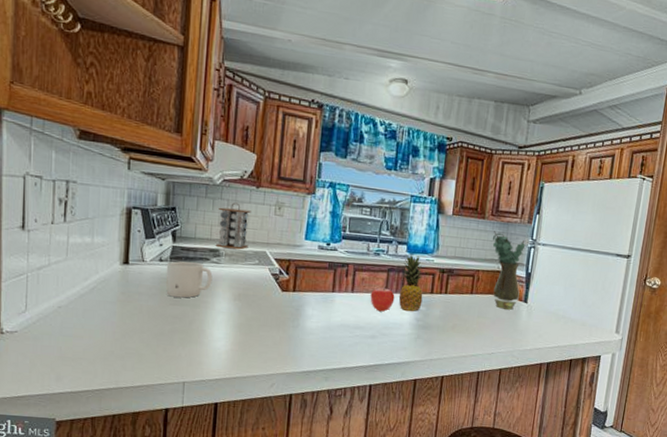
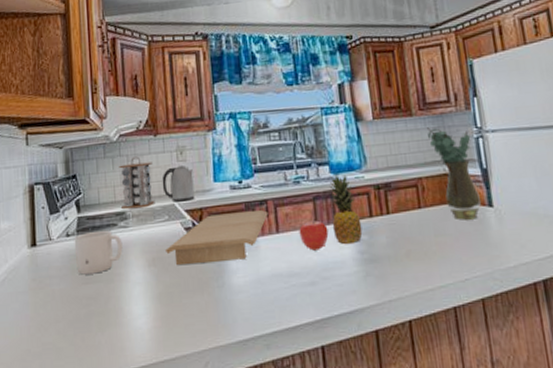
cutting board: none [251,267,348,308] -> present [166,210,269,266]
kettle: none [257,218,288,252] -> present [162,164,195,202]

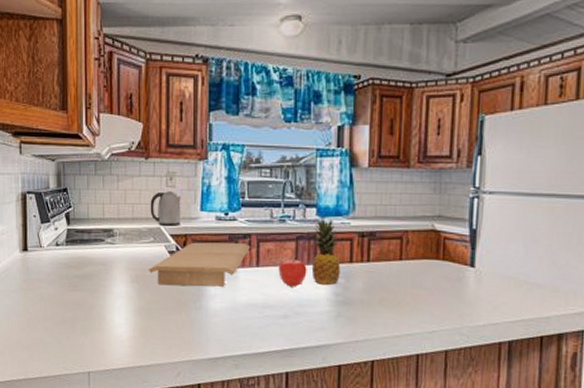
mug: present [74,230,123,275] -> none [63,244,109,283]
spice rack: present [119,156,155,210] -> none [109,177,142,228]
vase: present [427,127,481,220] -> none [422,181,466,277]

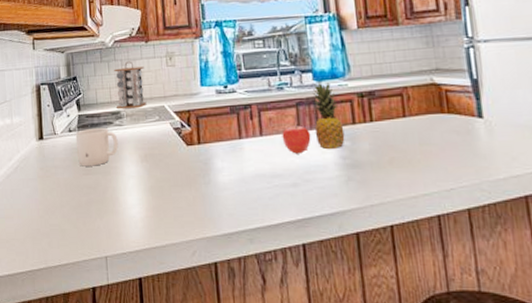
mug: none [63,244,109,283] -> present [75,127,119,167]
spice rack: none [109,177,142,228] -> present [114,61,147,110]
cutting board: present [149,242,251,287] -> none [156,114,253,162]
kettle: present [150,190,181,226] -> none [152,69,183,104]

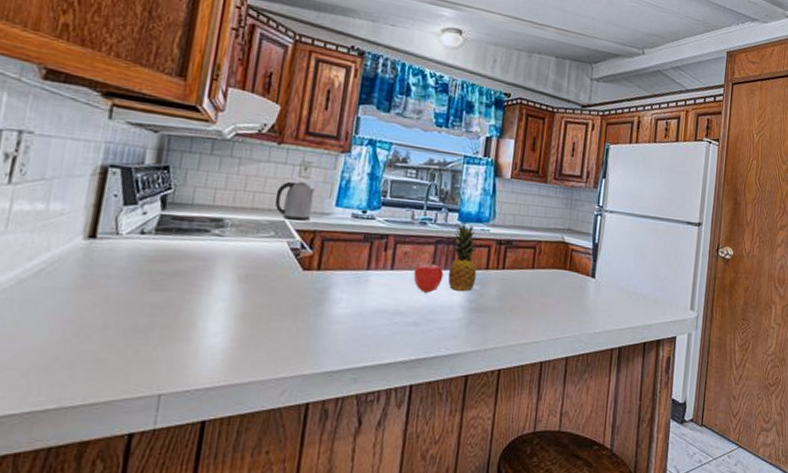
mug: present [75,127,119,167] -> none [146,233,212,281]
spice rack: present [114,61,147,110] -> none [220,161,269,219]
kettle: none [152,69,183,104] -> present [274,181,315,221]

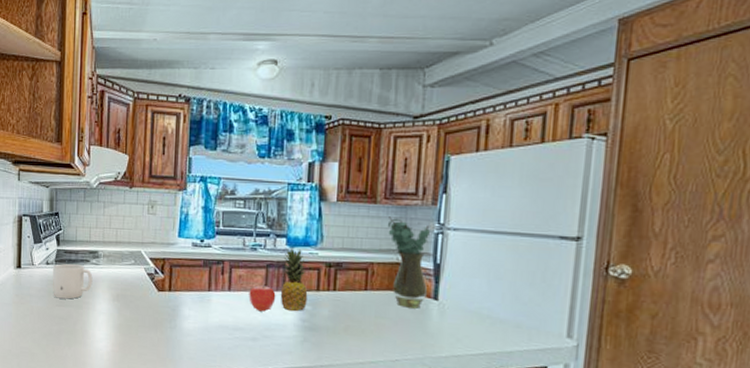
mug: none [146,233,212,281] -> present [52,263,93,299]
kettle: present [274,181,315,221] -> none [132,217,161,251]
vase: none [555,196,592,287] -> present [388,216,431,309]

